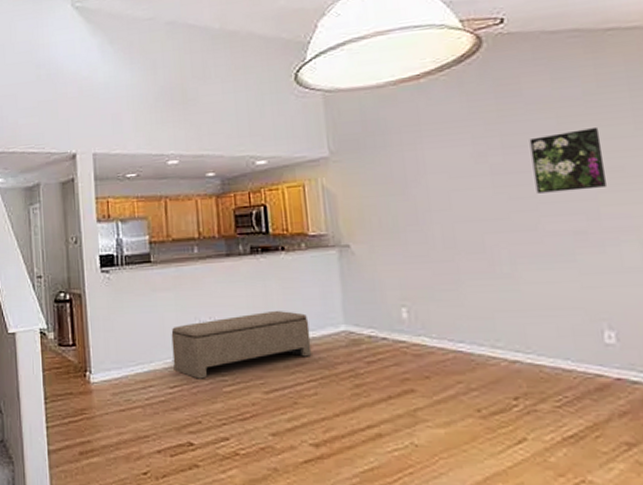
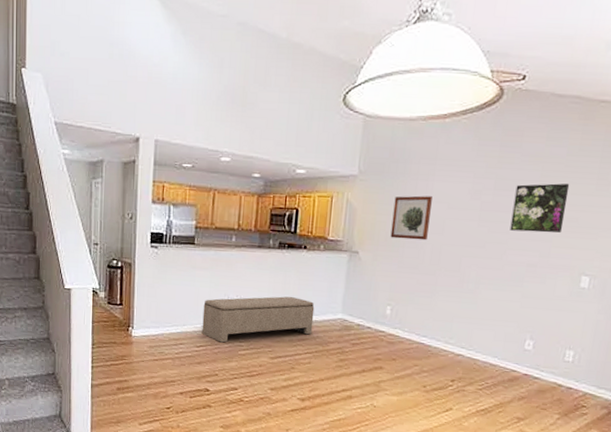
wall art: none [380,167,433,223] -> present [390,195,432,241]

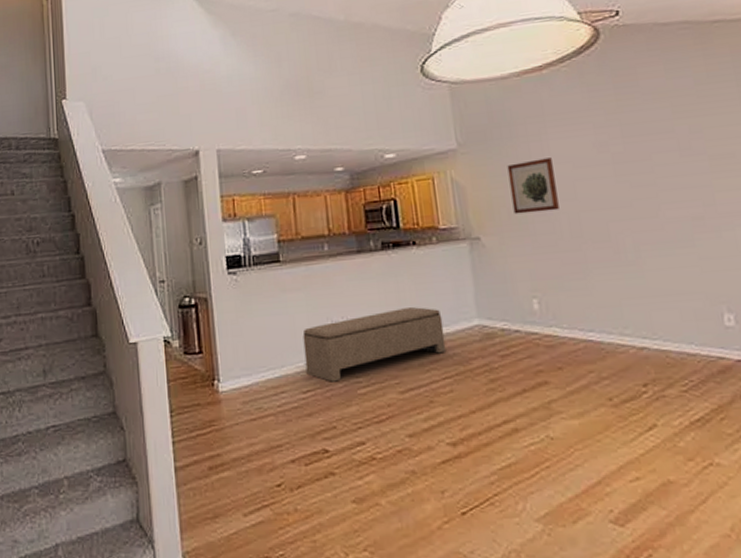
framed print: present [510,183,570,233] -> none [647,116,721,181]

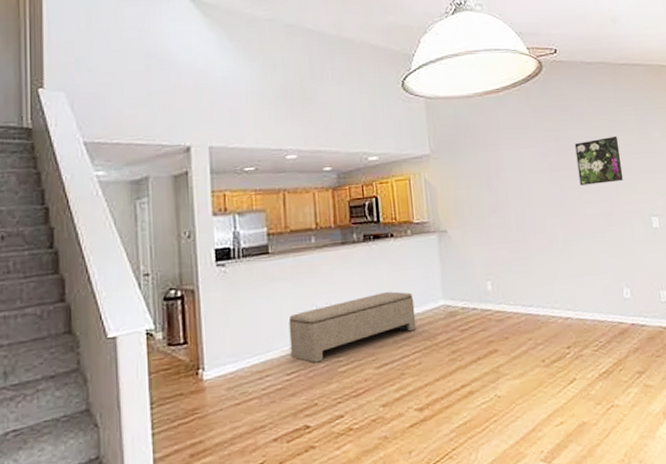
wall art: present [507,158,559,215] -> none [470,164,509,211]
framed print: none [647,116,721,181] -> present [574,136,624,186]

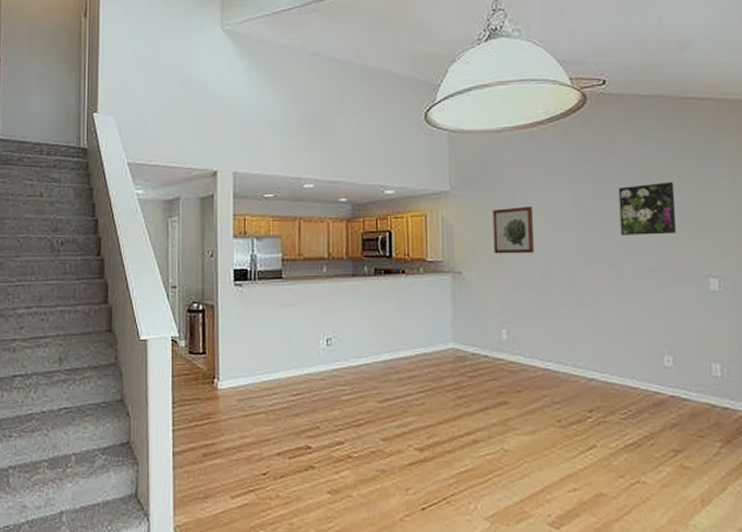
bench: present [288,291,417,363] -> none [297,328,423,388]
wall art: none [470,164,509,211] -> present [492,206,534,254]

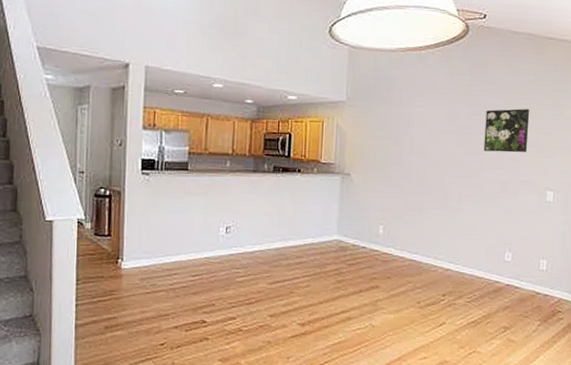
wall art: present [492,206,534,254] -> none [379,120,414,162]

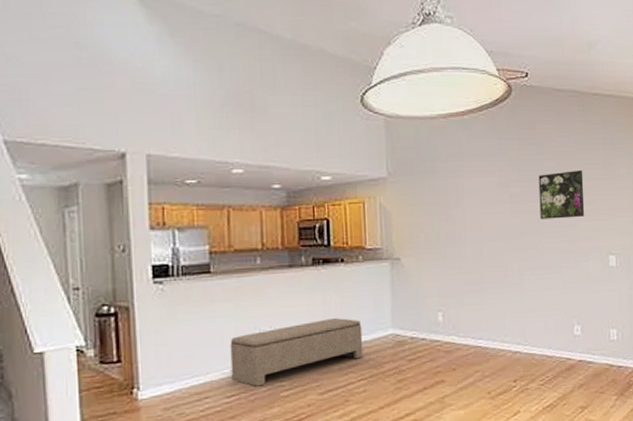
bench: none [197,220,311,271] -> present [230,318,363,387]

